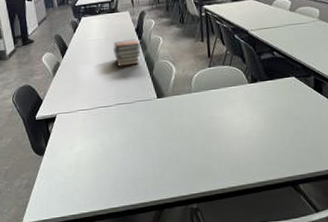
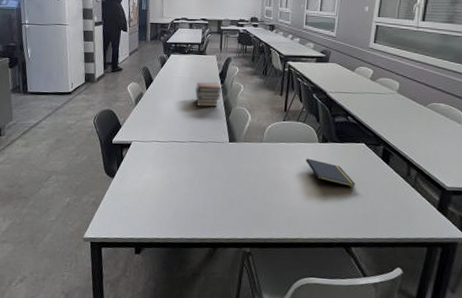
notepad: none [238,101,293,128] -> present [306,158,356,188]

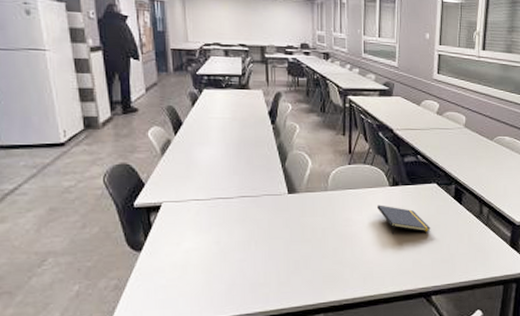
book stack: present [195,82,221,107] -> none [240,123,273,153]

